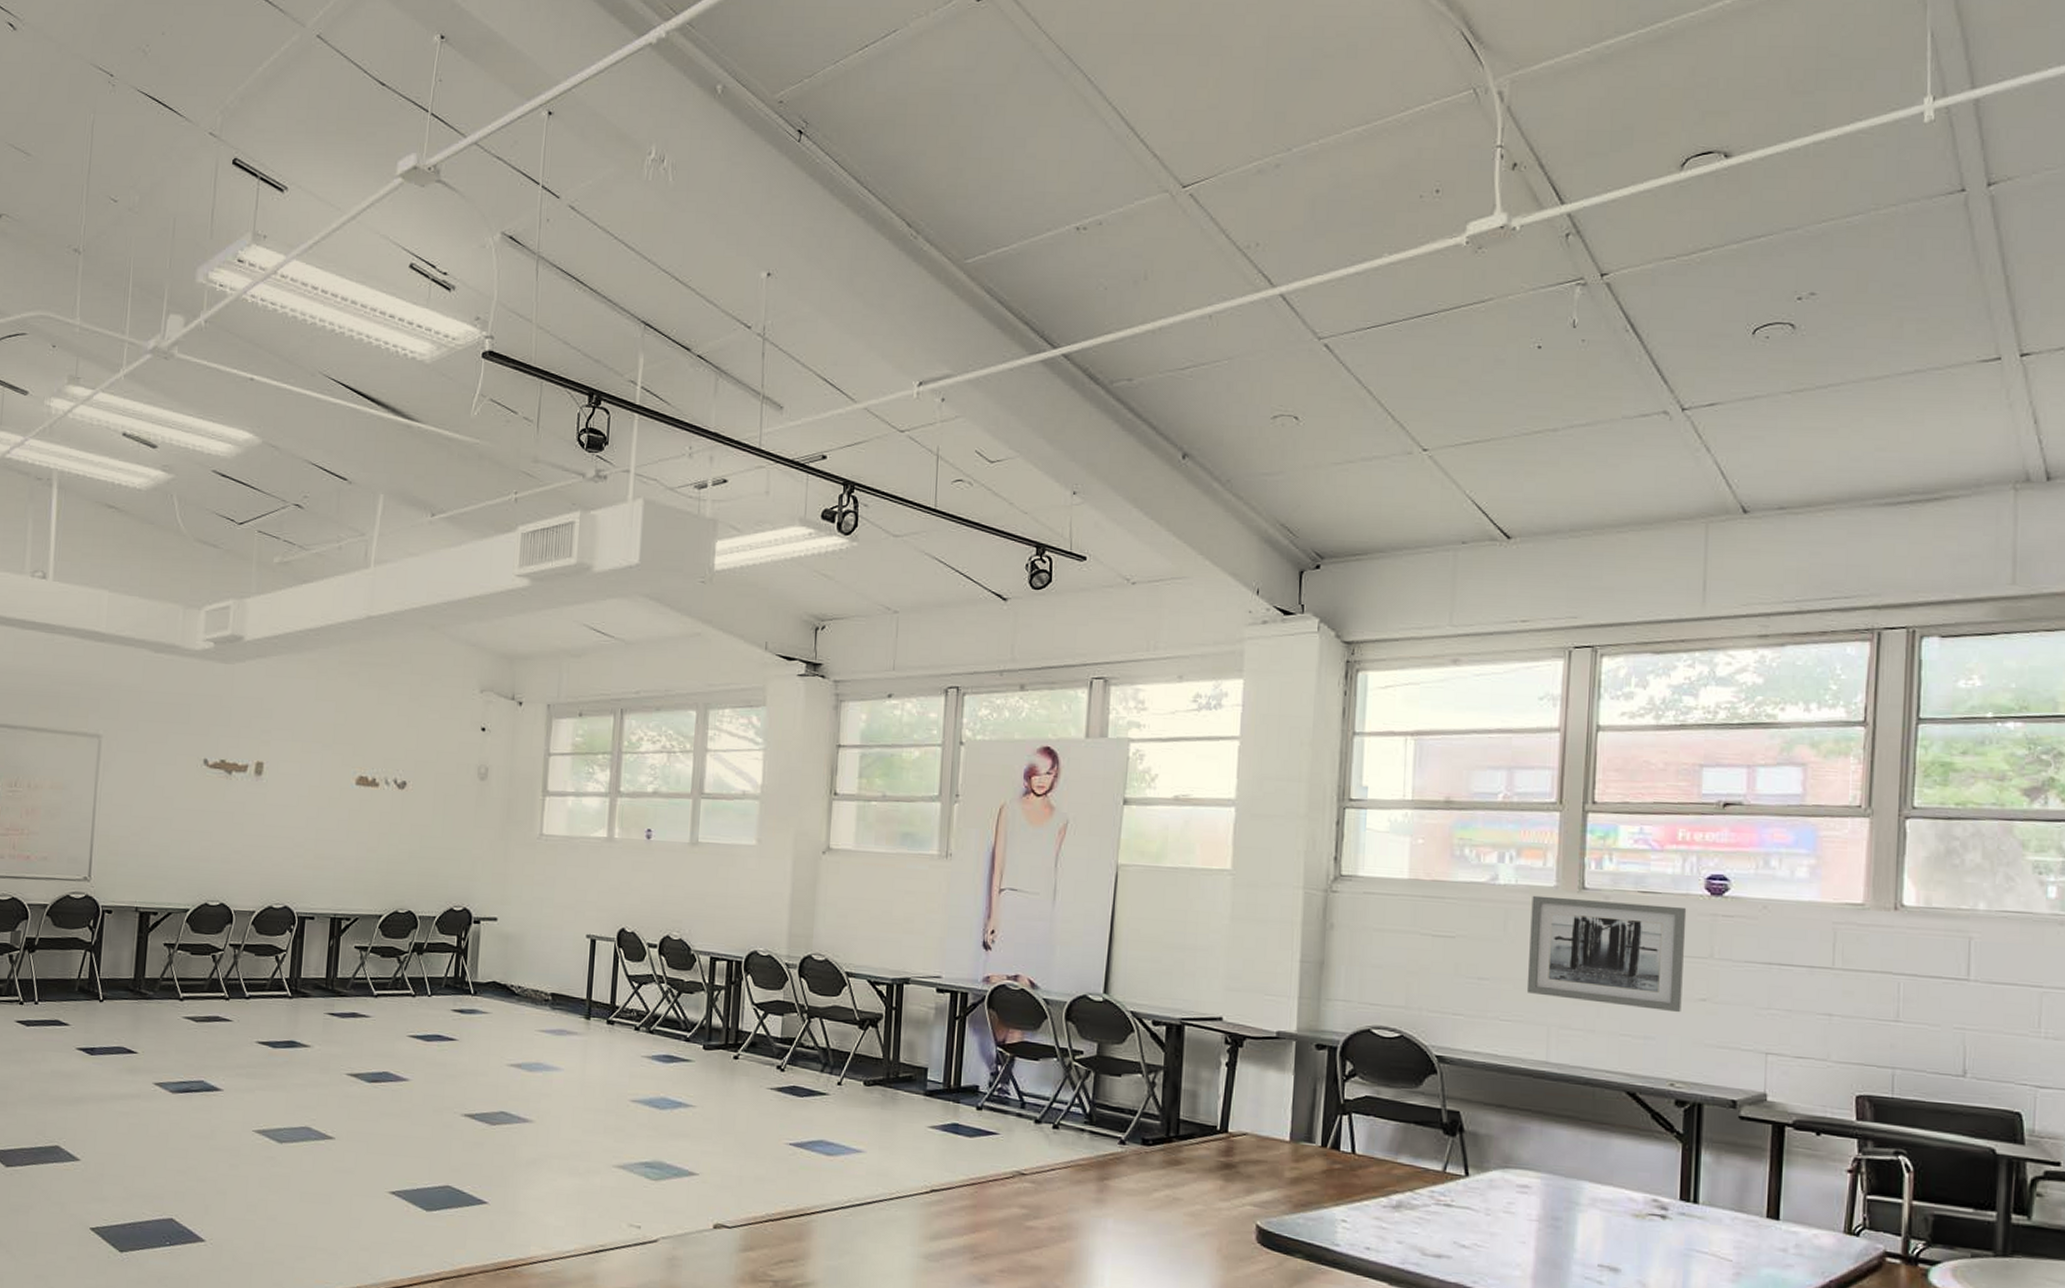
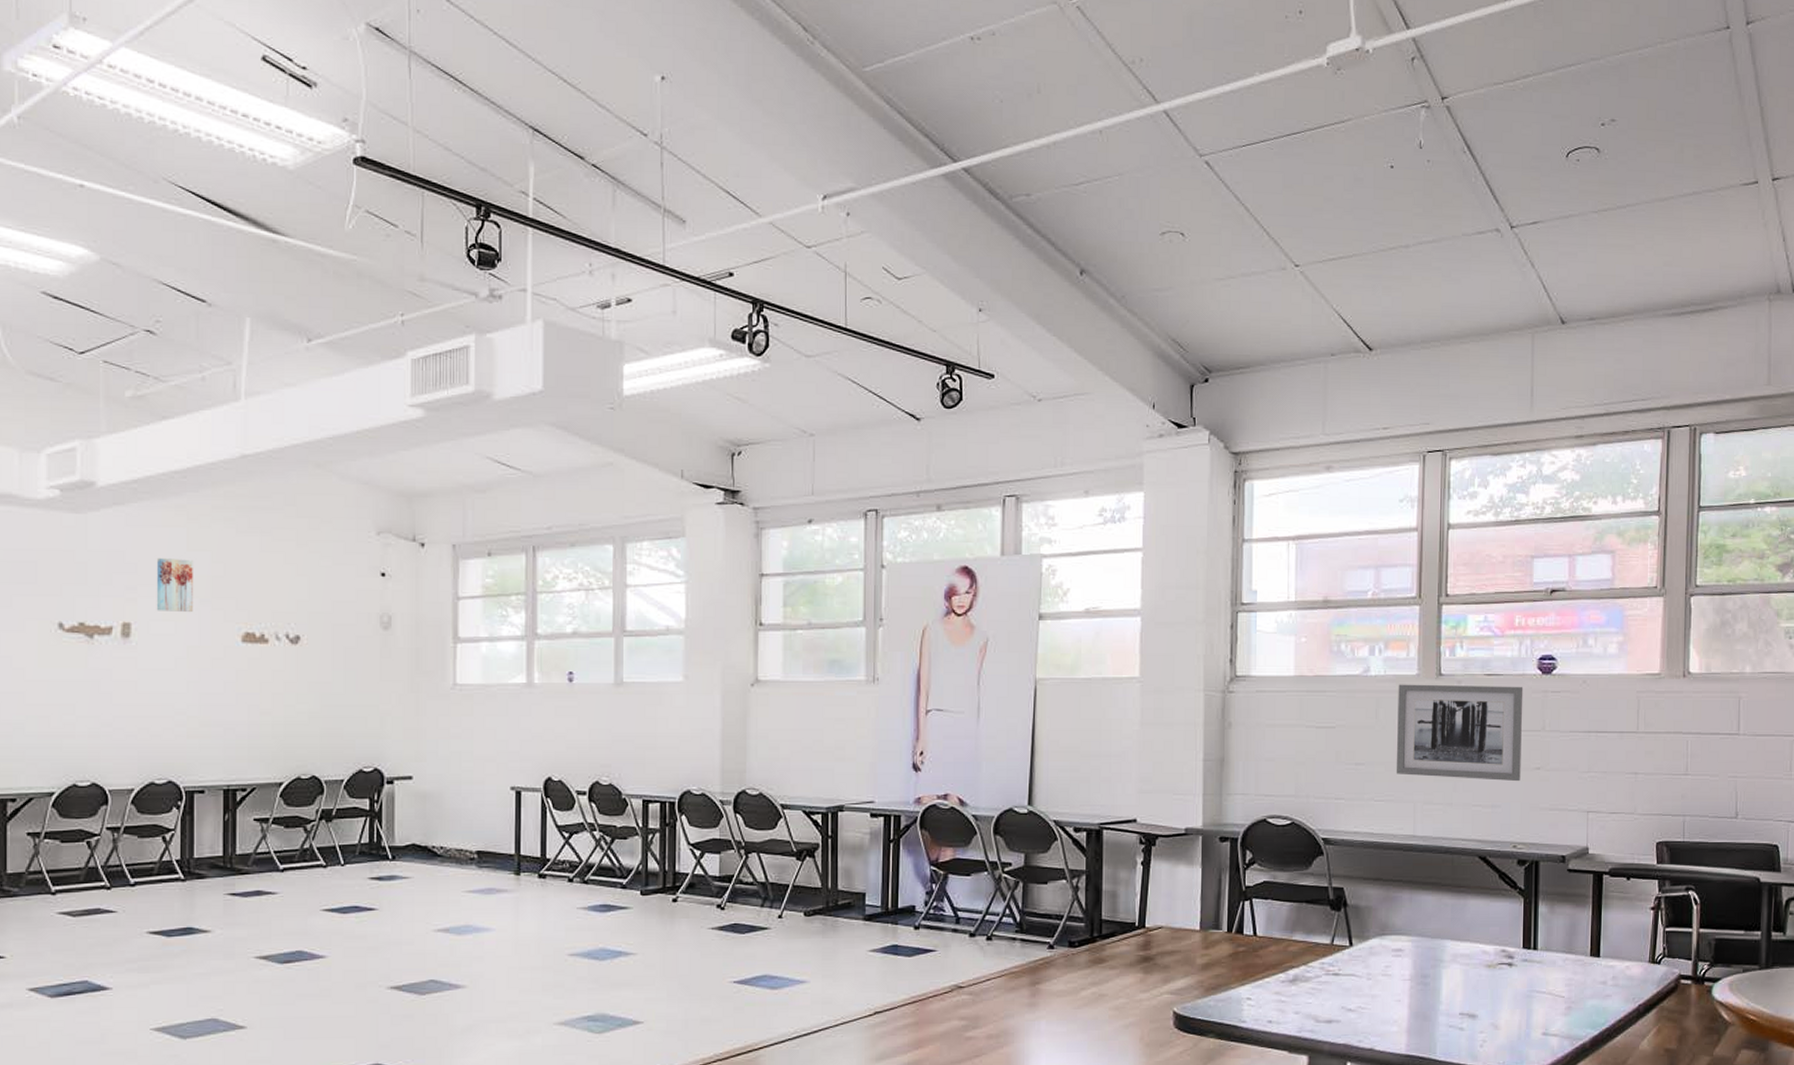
wall art: none [285,706,321,755] -> present [156,558,194,612]

